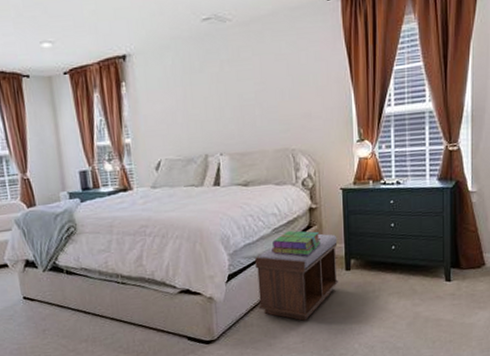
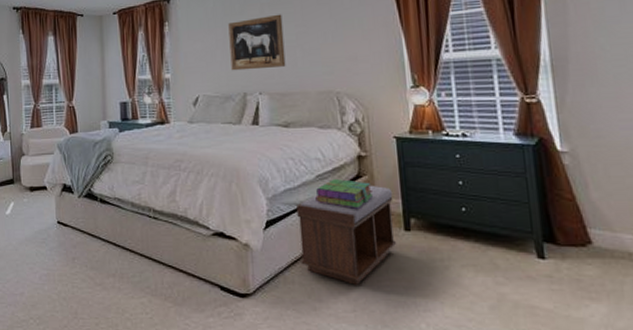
wall art: none [188,71,245,133] -> present [228,14,286,71]

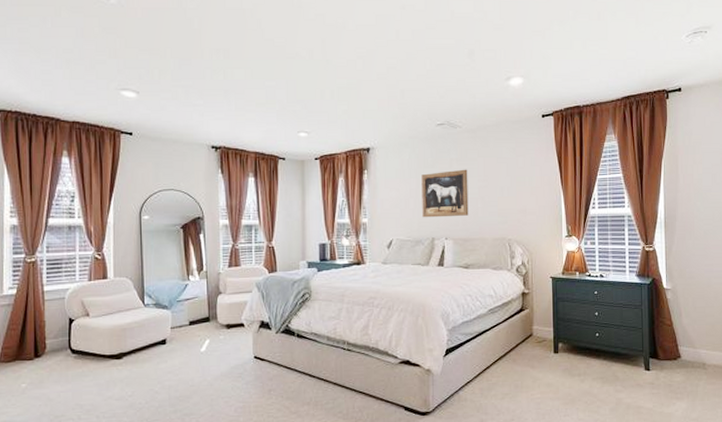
bench: present [296,185,397,285] -> none [472,316,548,399]
stack of books: present [315,179,374,209] -> none [487,312,533,337]

